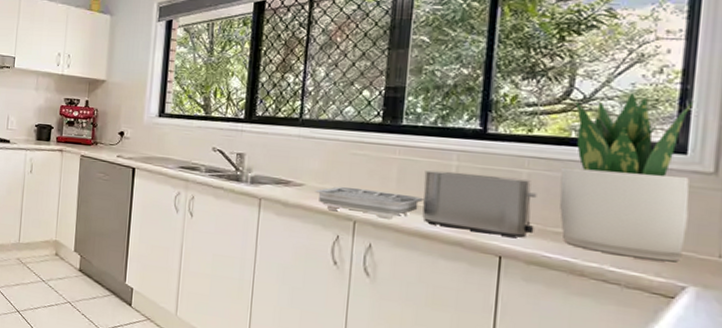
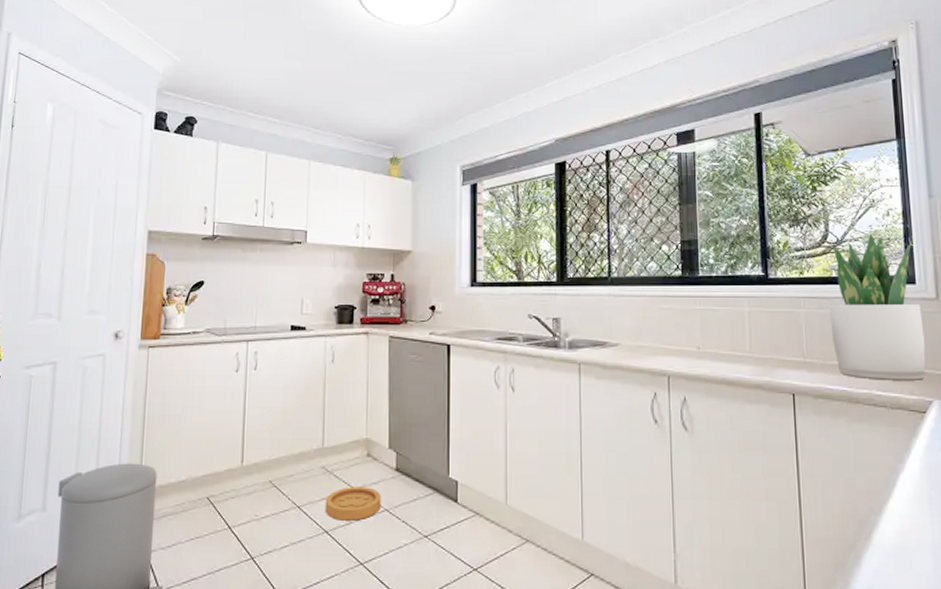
pet bowl: none [18,278,66,307] -> present [325,487,382,521]
dish rack: present [315,186,424,221] -> none [630,342,725,371]
toaster: present [422,170,537,239] -> none [723,317,817,375]

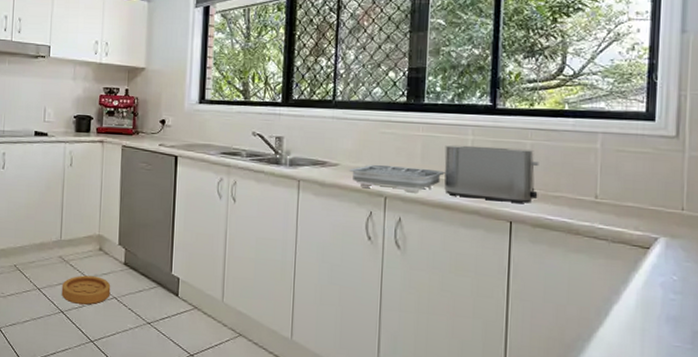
dish rack: none [630,342,725,371] -> present [349,164,445,194]
toaster: none [723,317,817,375] -> present [444,144,539,204]
planter: present [829,235,926,380] -> none [557,69,659,217]

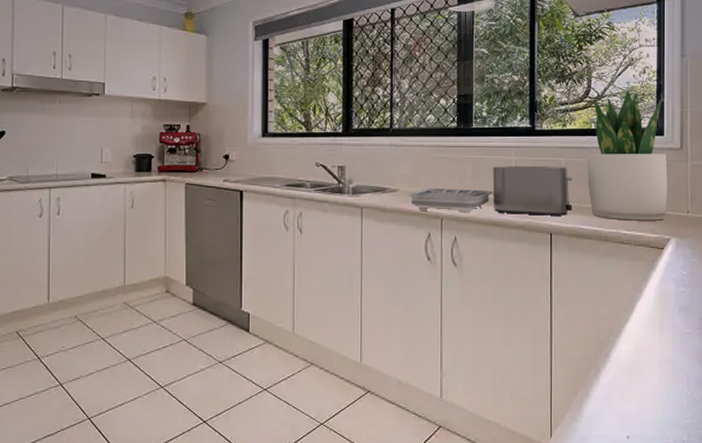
pet bowl: present [61,275,111,305] -> none [127,320,180,350]
planter: none [557,69,659,217] -> present [587,91,668,221]

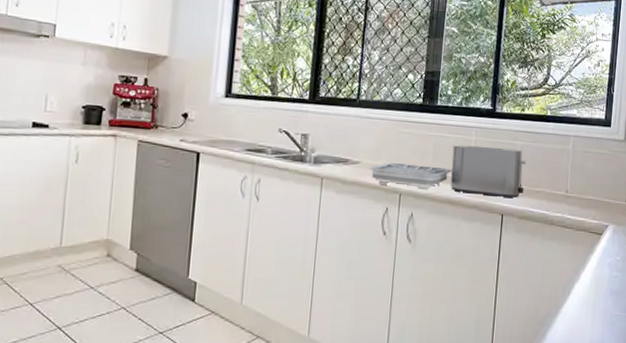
planter: present [587,91,668,221] -> none [539,81,615,208]

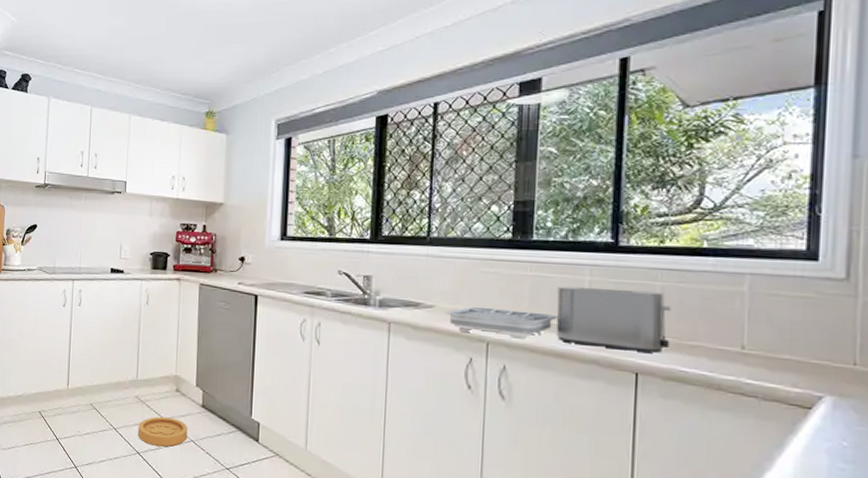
pet bowl: none [59,285,119,318] -> present [137,416,188,447]

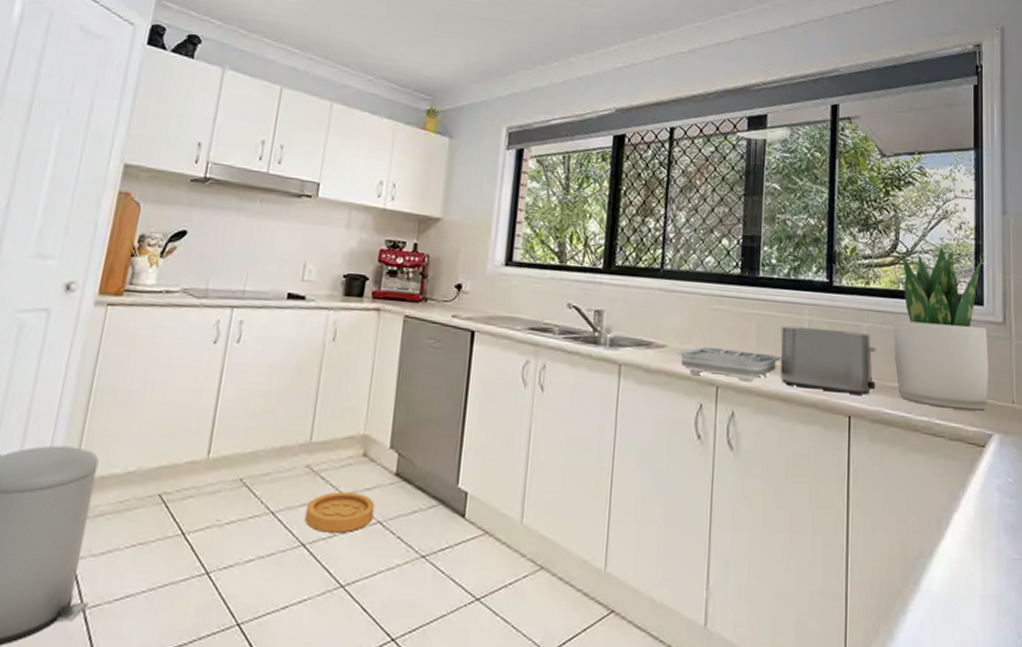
planter: none [693,201,824,372] -> present [894,248,989,411]

